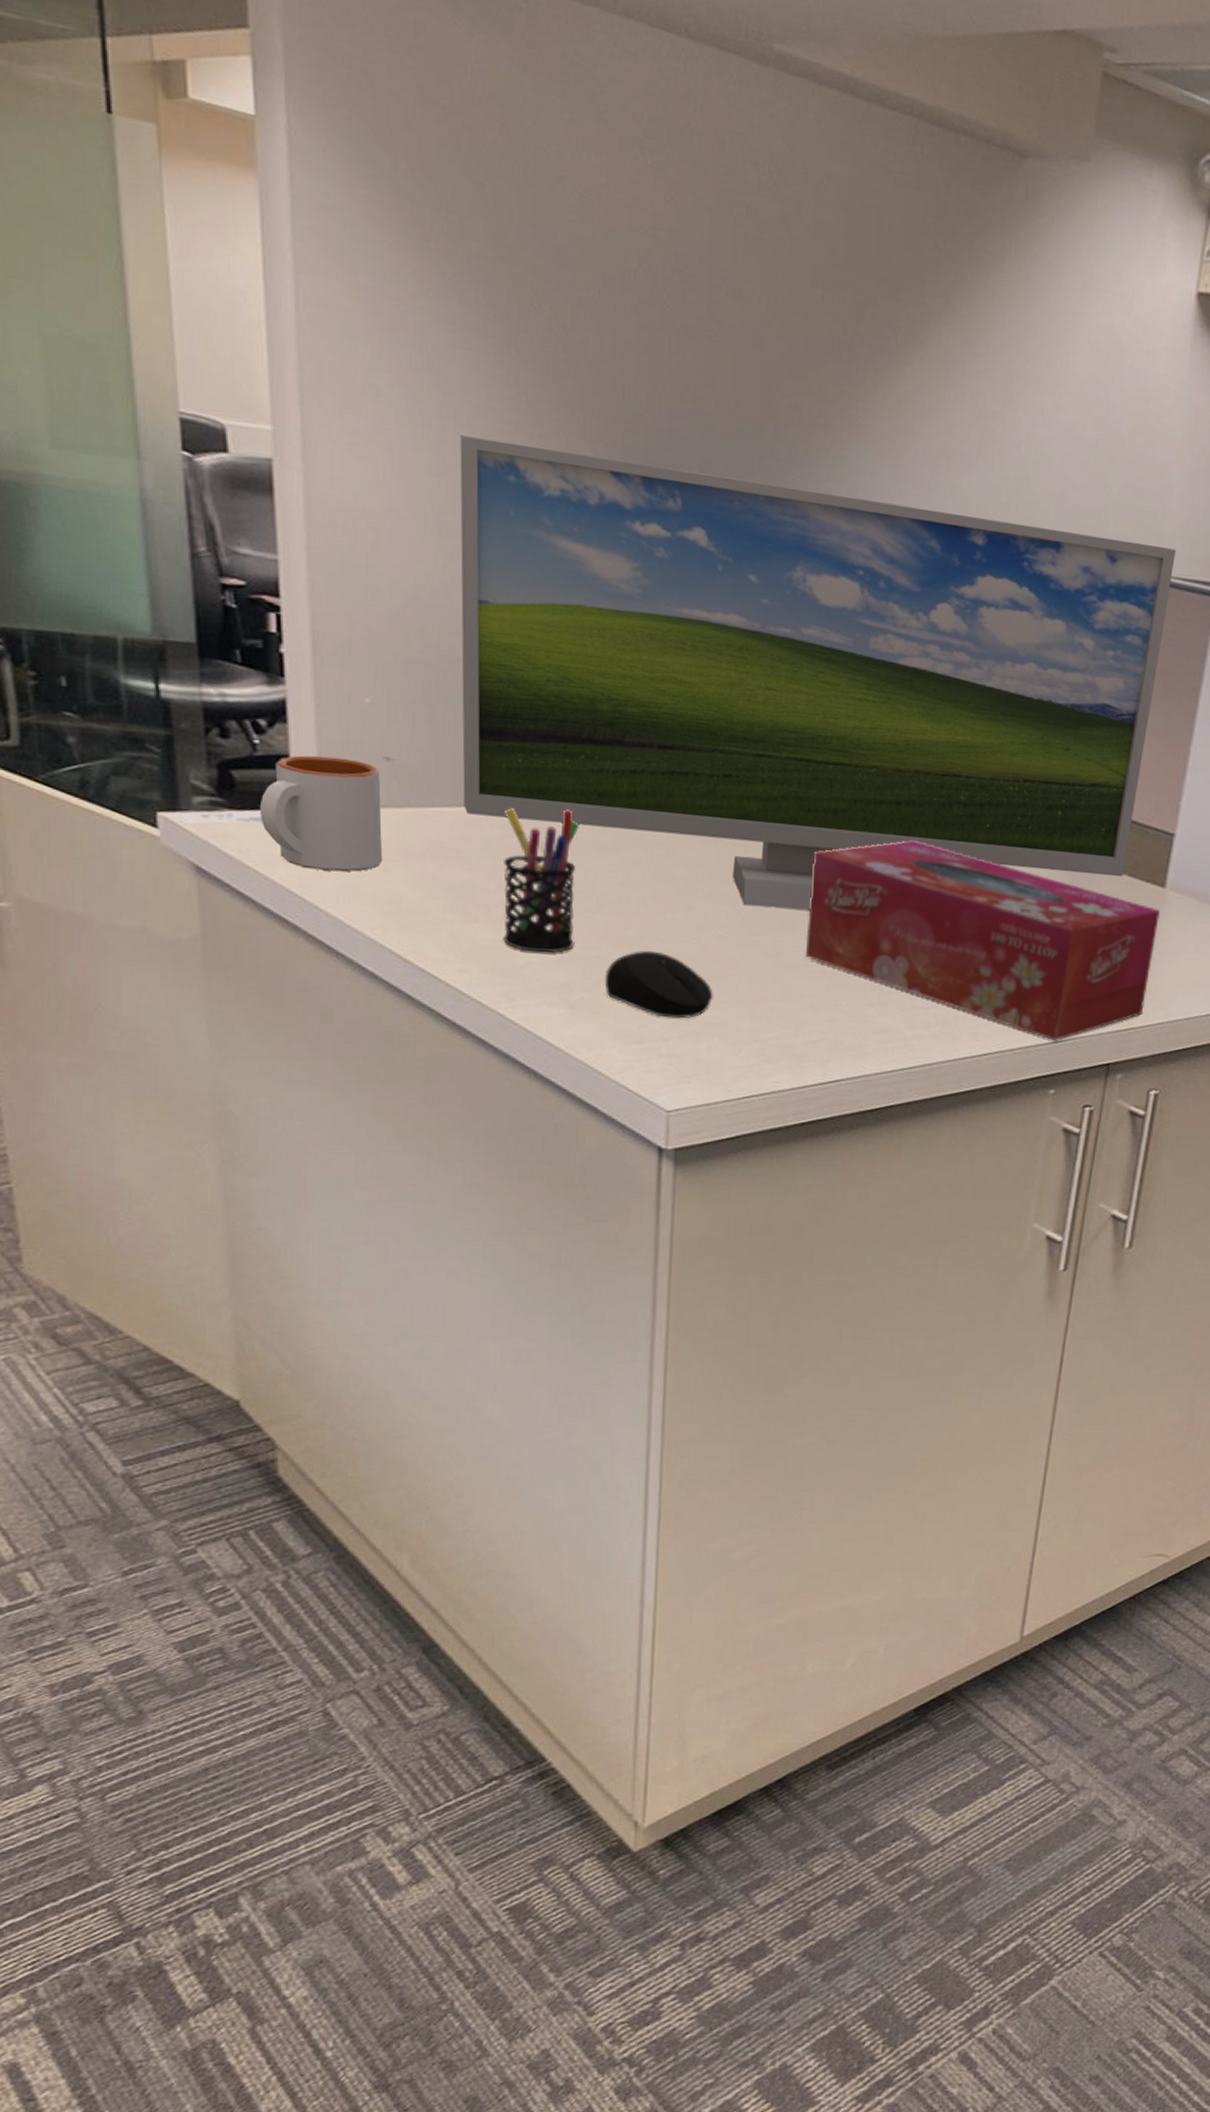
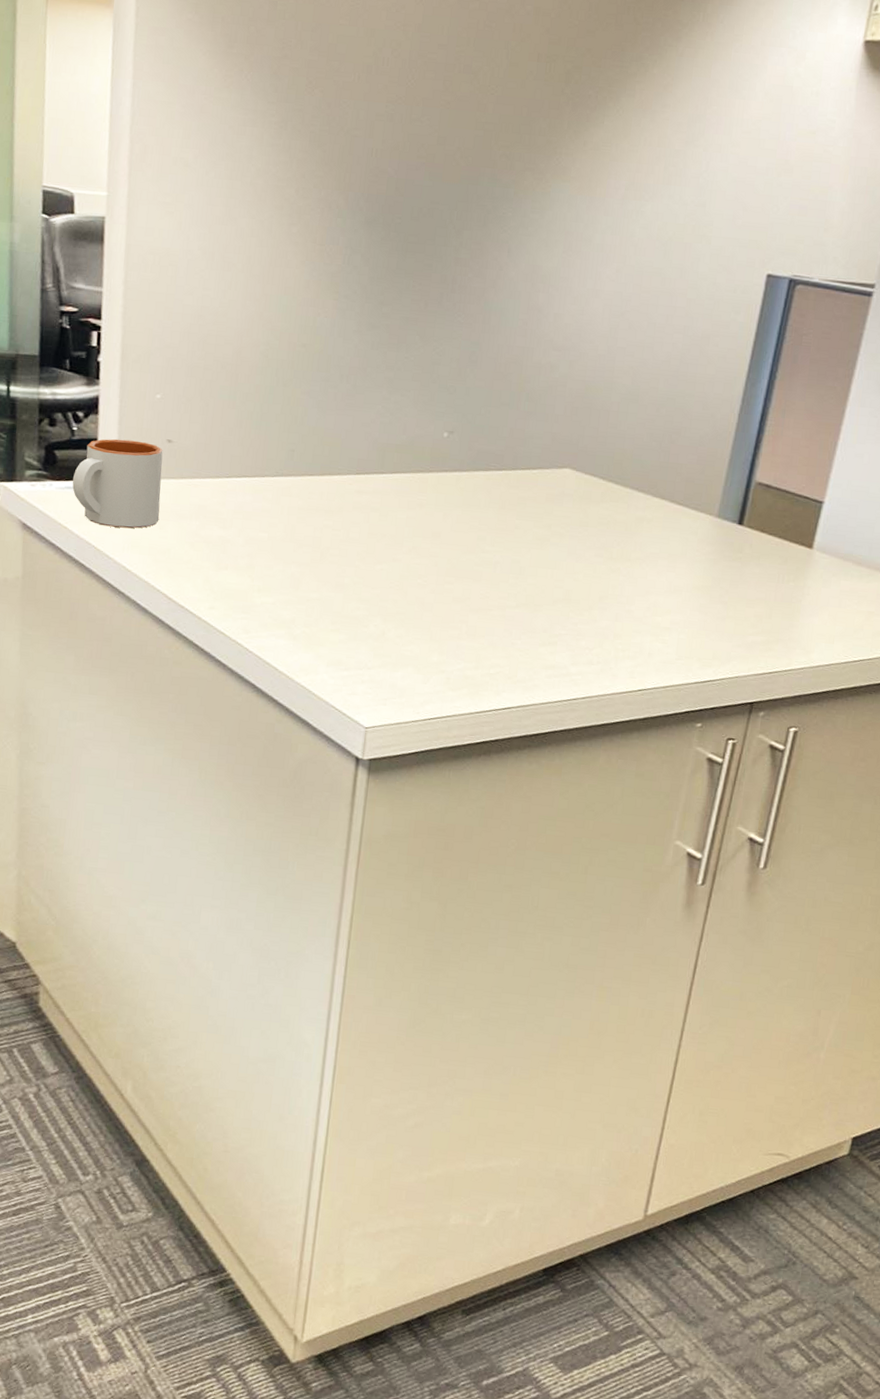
monitor: present [460,435,1177,910] -> none [224,192,836,564]
pen holder: present [503,808,579,954] -> none [245,479,312,596]
computer mouse: present [604,950,713,1019] -> none [322,594,410,651]
tissue box: present [805,839,1161,1041] -> none [488,505,807,681]

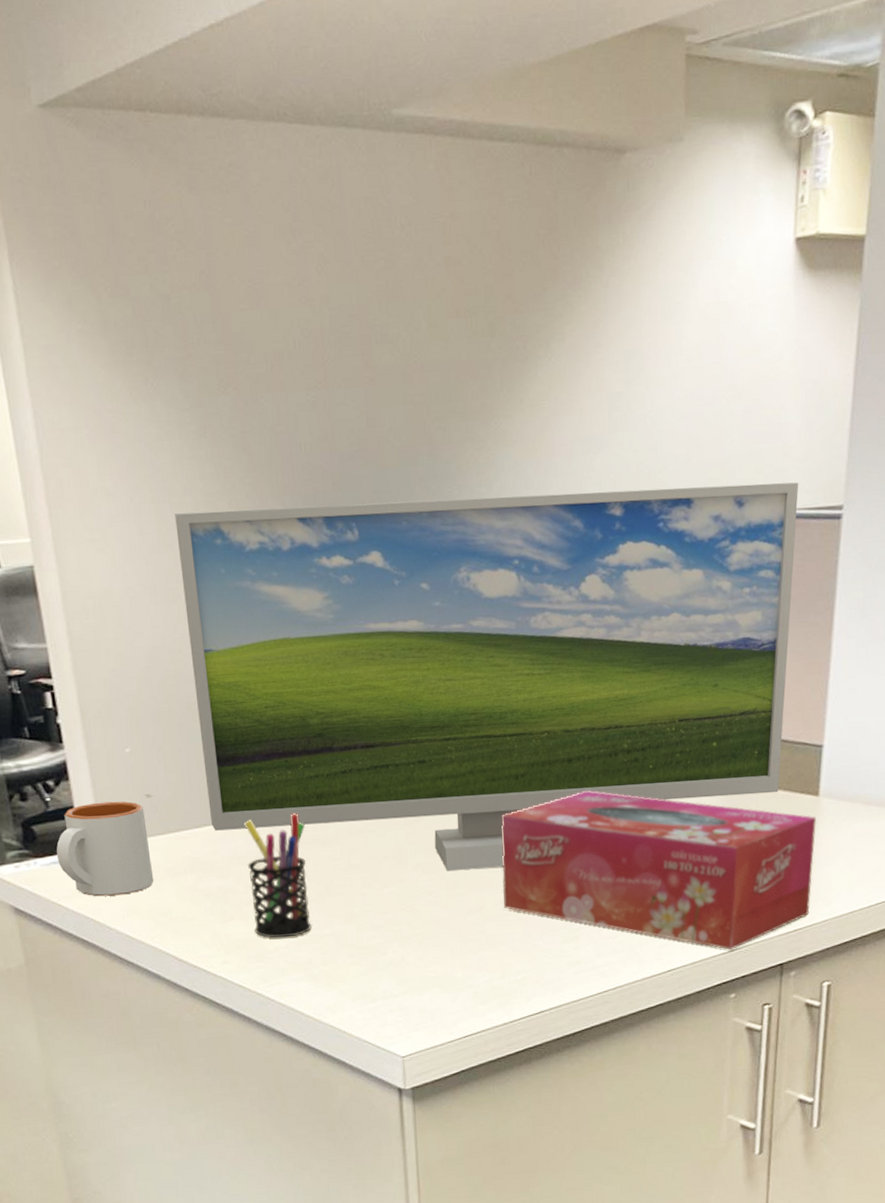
monitor: none [224,192,836,564] -> present [175,482,799,872]
pen holder: none [245,479,312,596] -> present [244,813,312,939]
tissue box: none [488,505,807,681] -> present [501,790,817,950]

